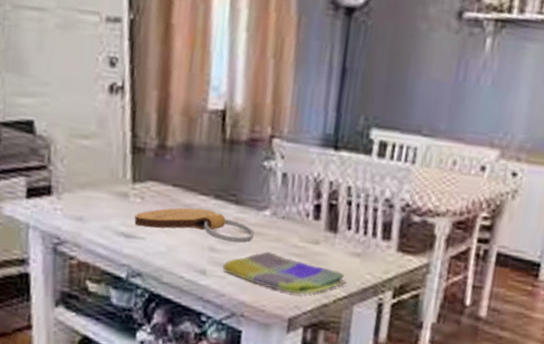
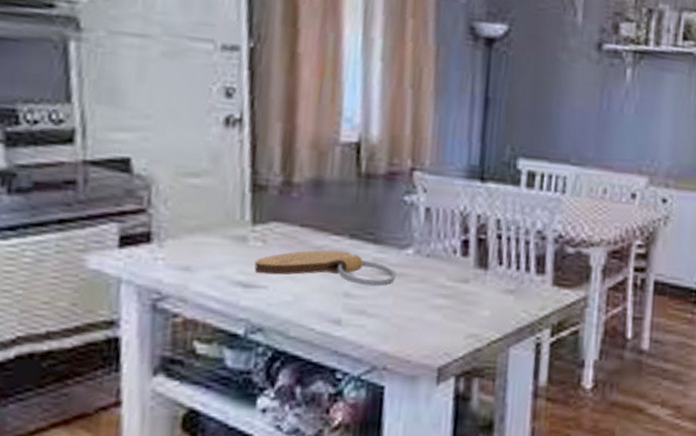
dish towel: present [222,251,347,294] -> none [360,294,501,339]

